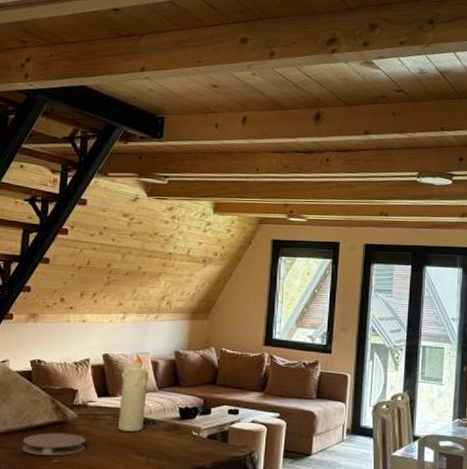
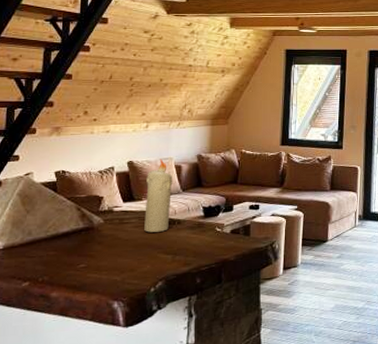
coaster: present [22,433,87,455] -> none [48,238,113,262]

